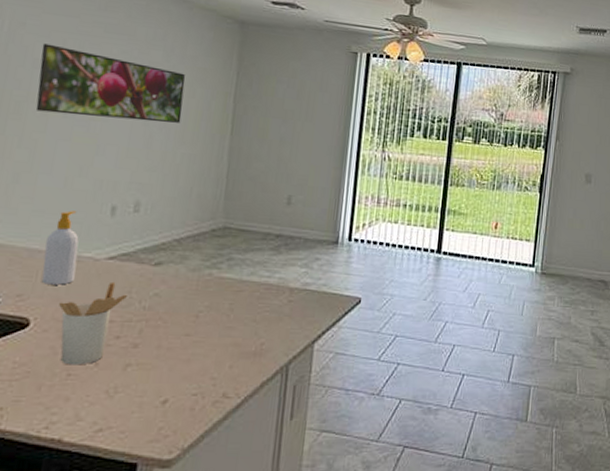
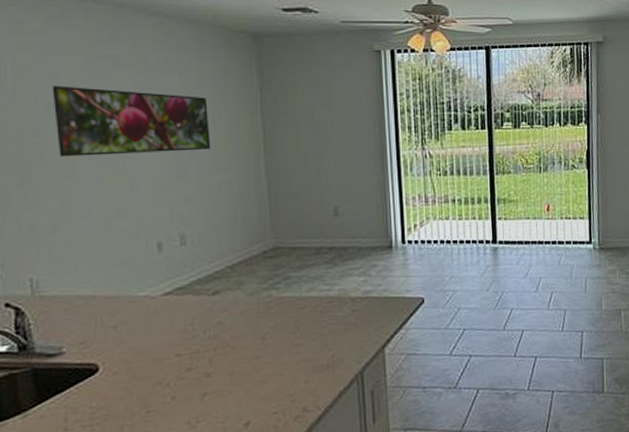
soap bottle: present [41,211,79,285] -> none [97,252,135,329]
utensil holder: present [59,281,129,365] -> none [124,316,192,403]

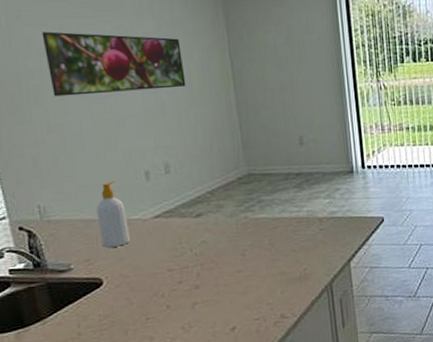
soap bottle: none [97,252,135,329] -> present [96,181,131,248]

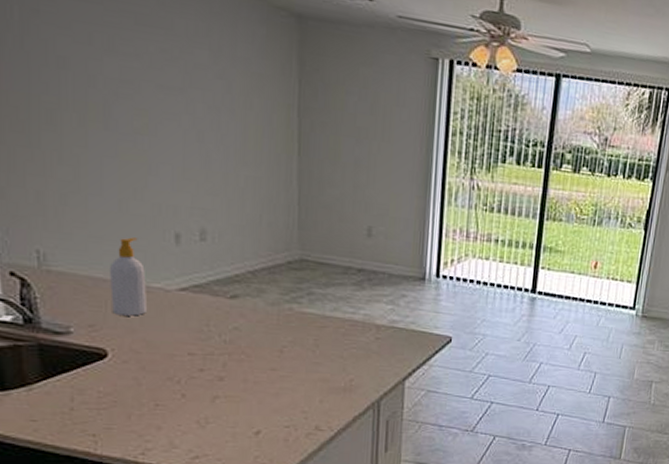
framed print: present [41,31,186,97] -> none [64,37,240,140]

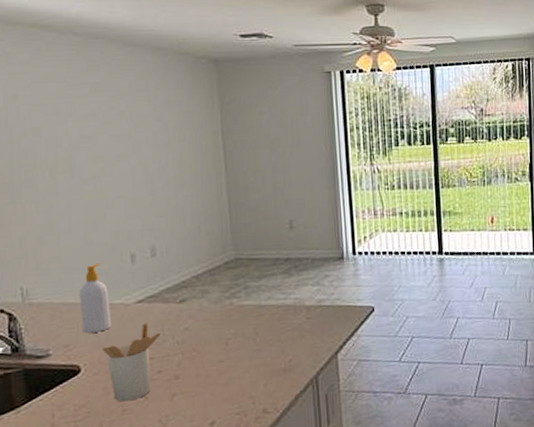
utensil holder: none [135,314,207,396] -> present [103,322,162,402]

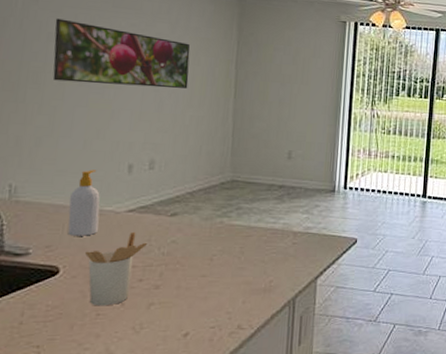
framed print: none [37,111,177,177] -> present [52,18,190,89]

